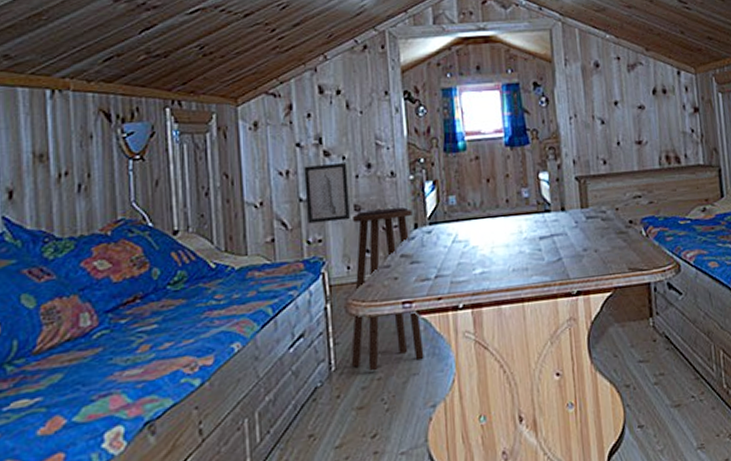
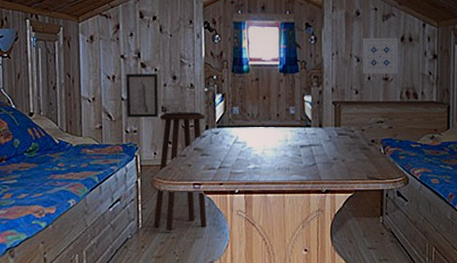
wall art: none [605,91,653,139] -> present [362,37,398,74]

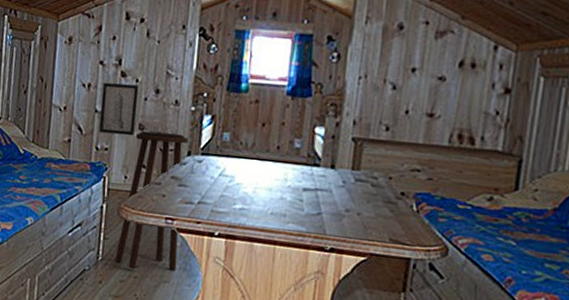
wall art: present [362,37,398,74] -> none [397,59,455,110]

